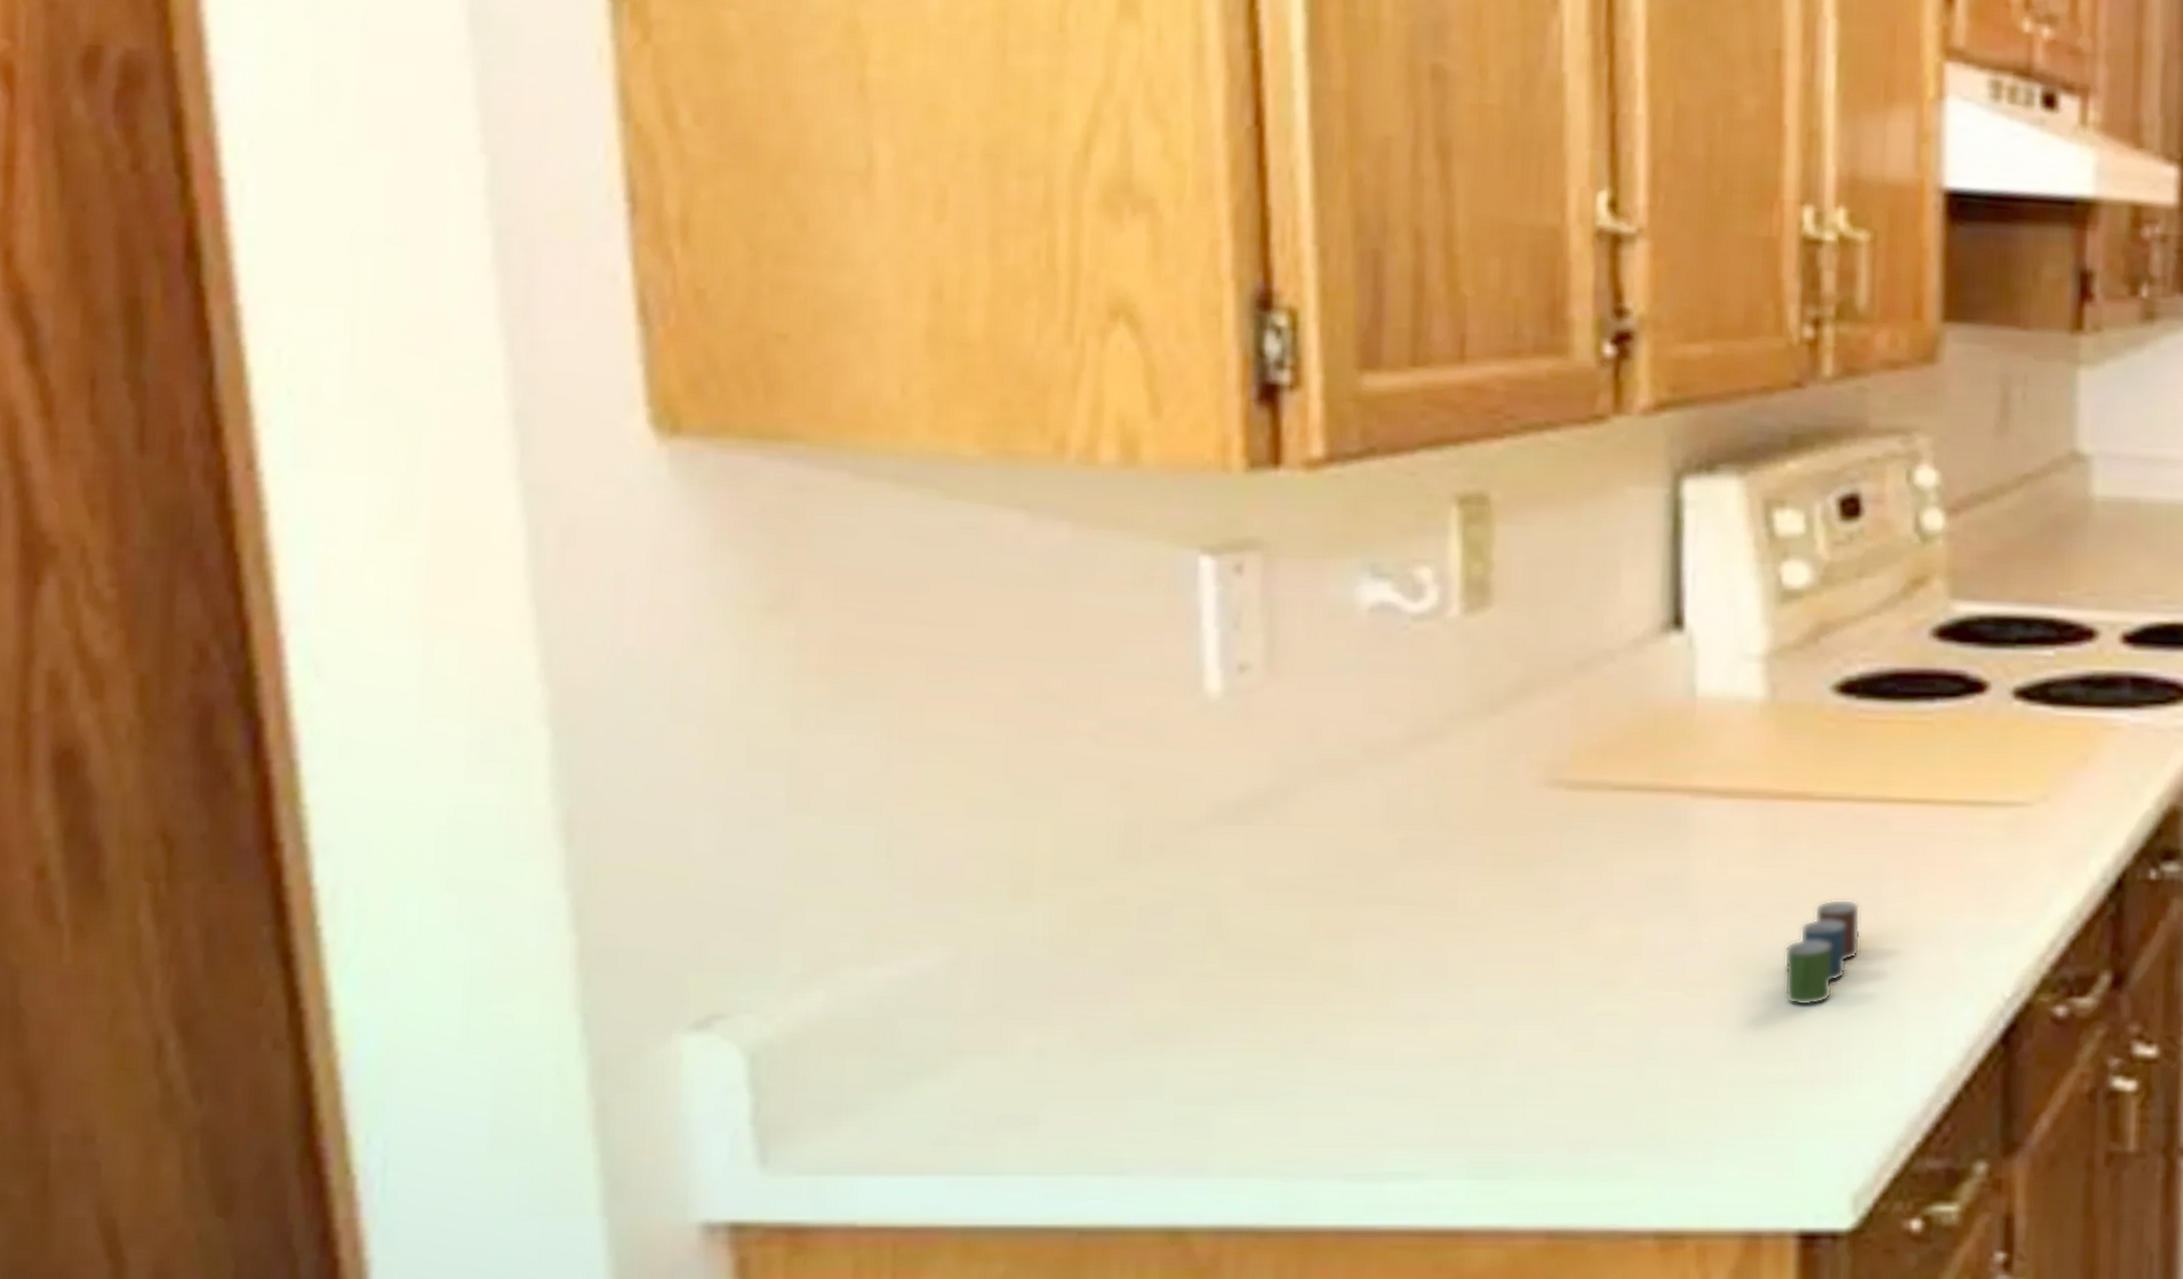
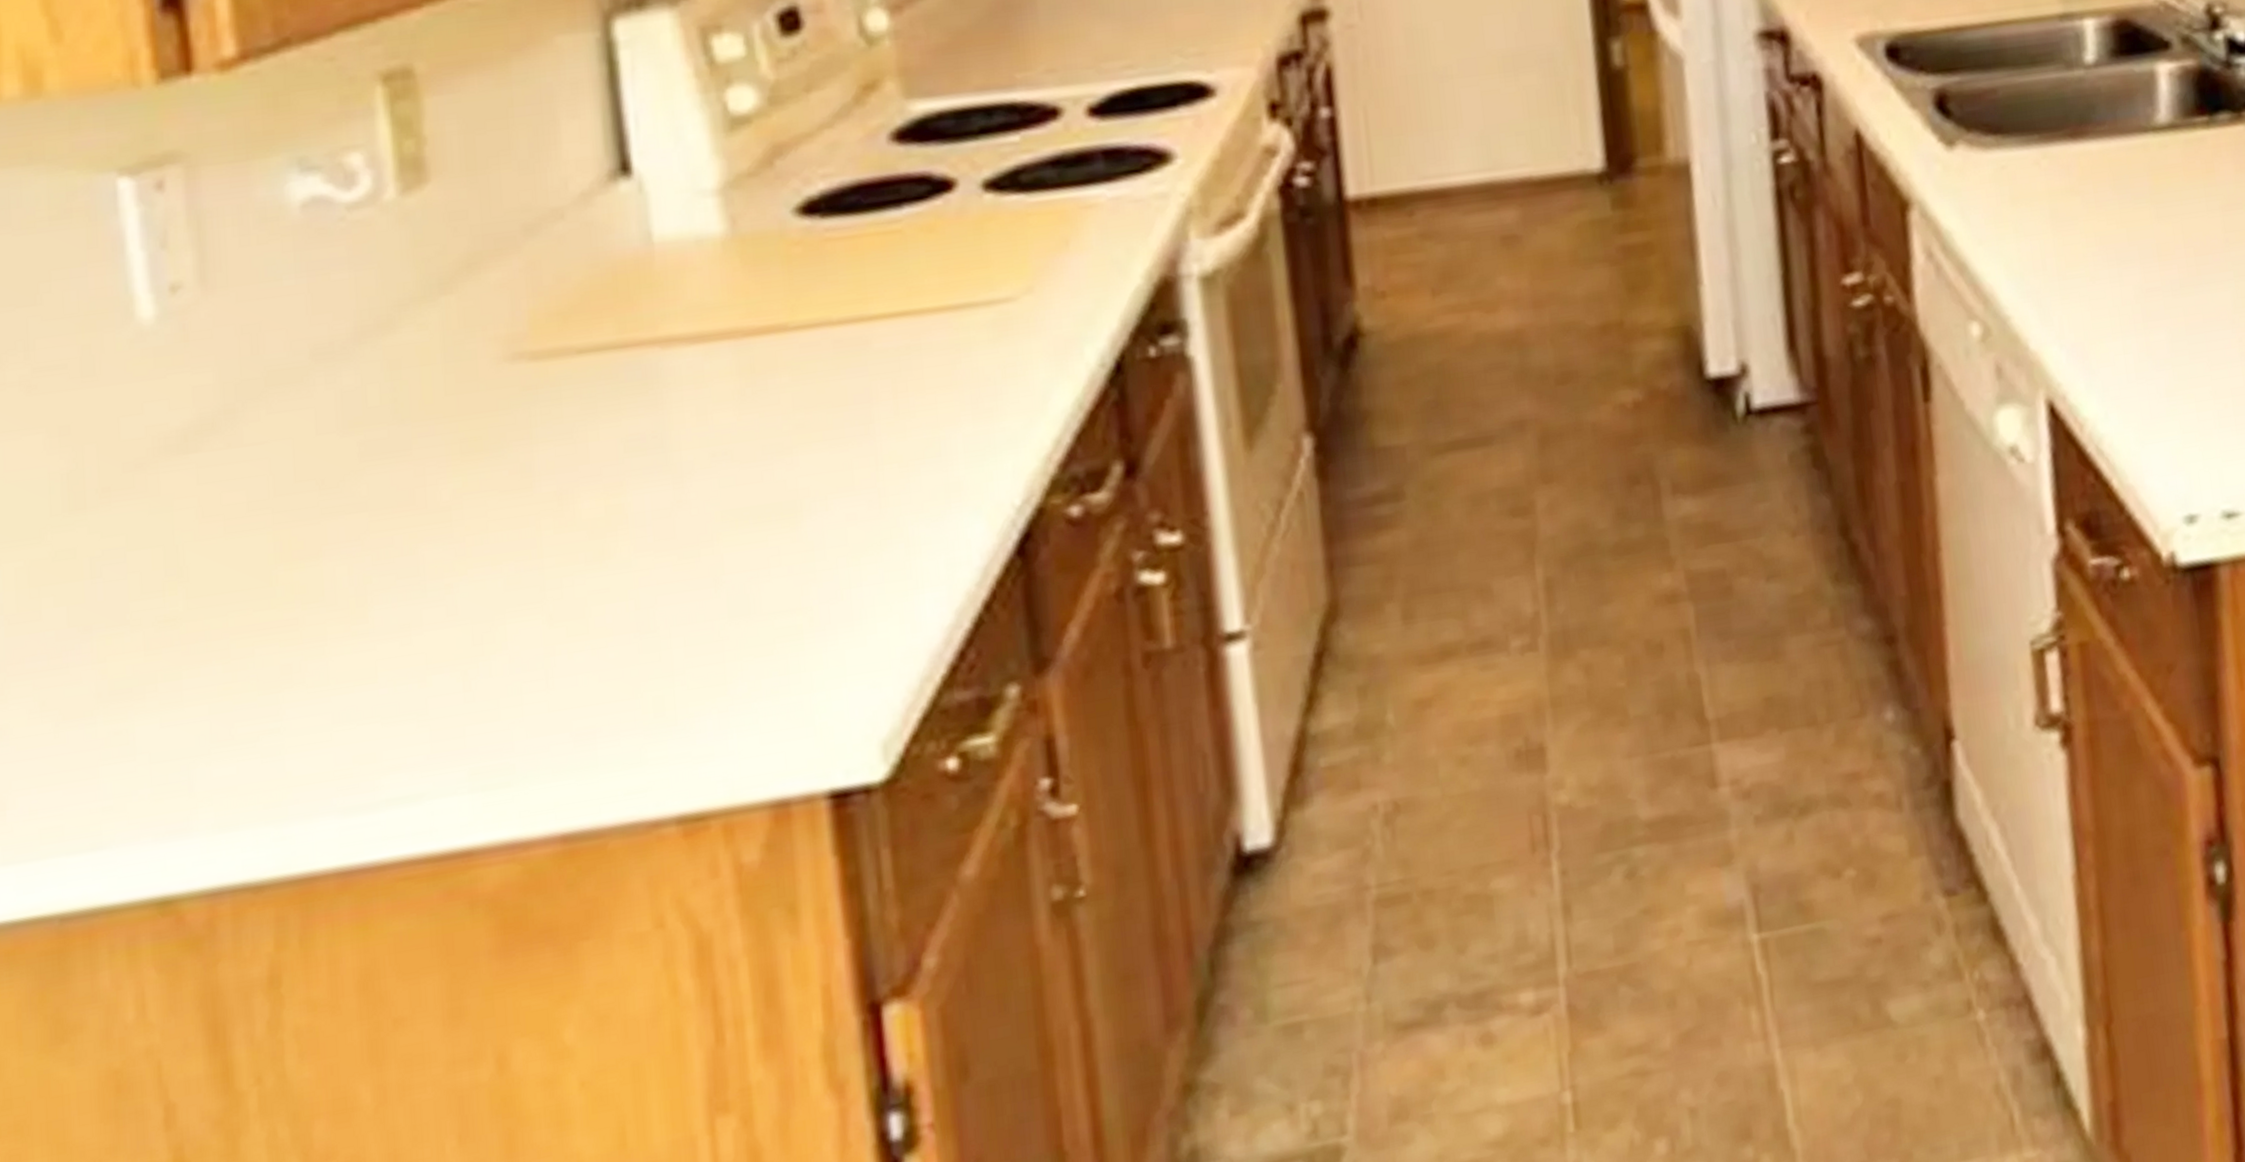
cup: present [1784,899,1861,1006] -> none [777,428,857,551]

